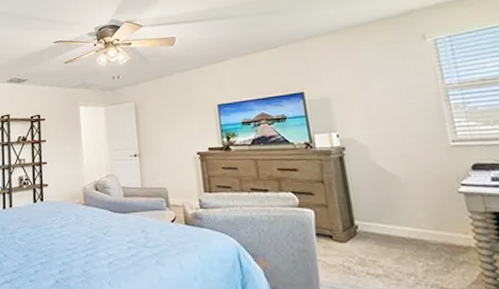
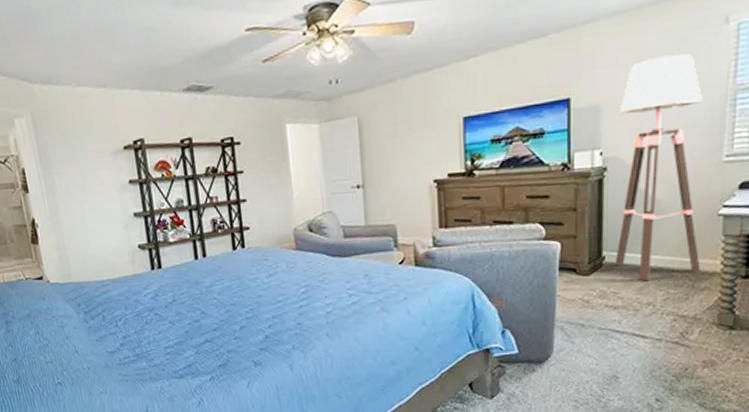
floor lamp: none [347,60,455,252] -> present [615,52,702,282]

